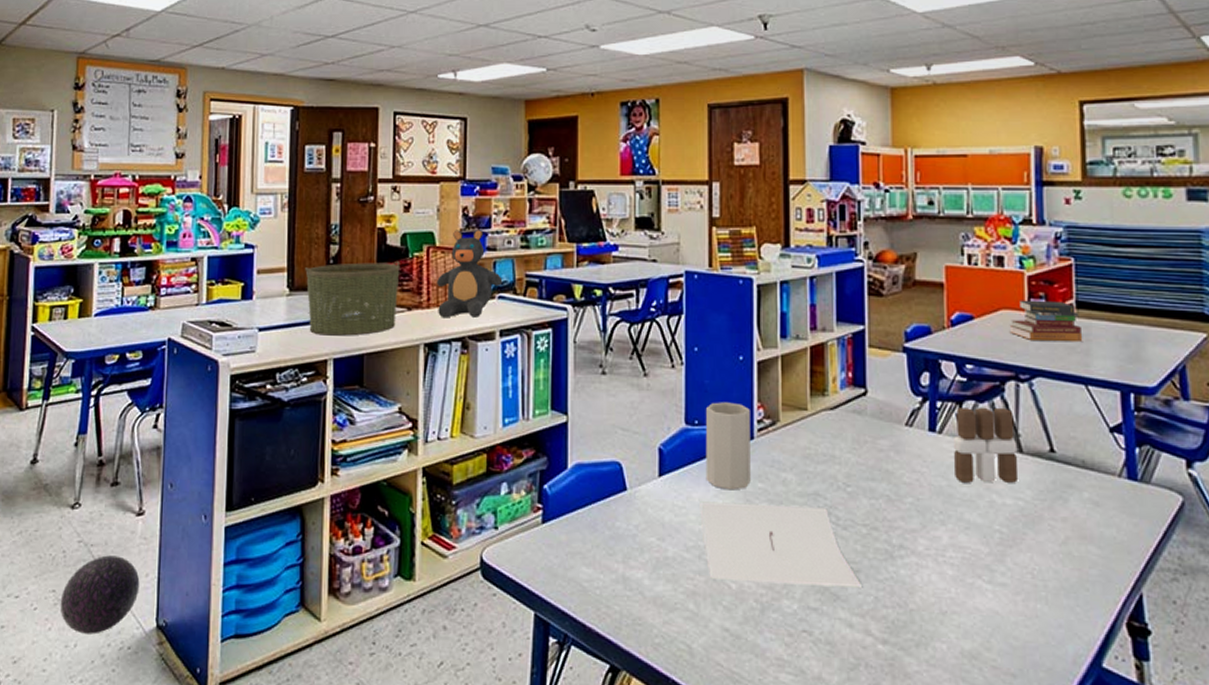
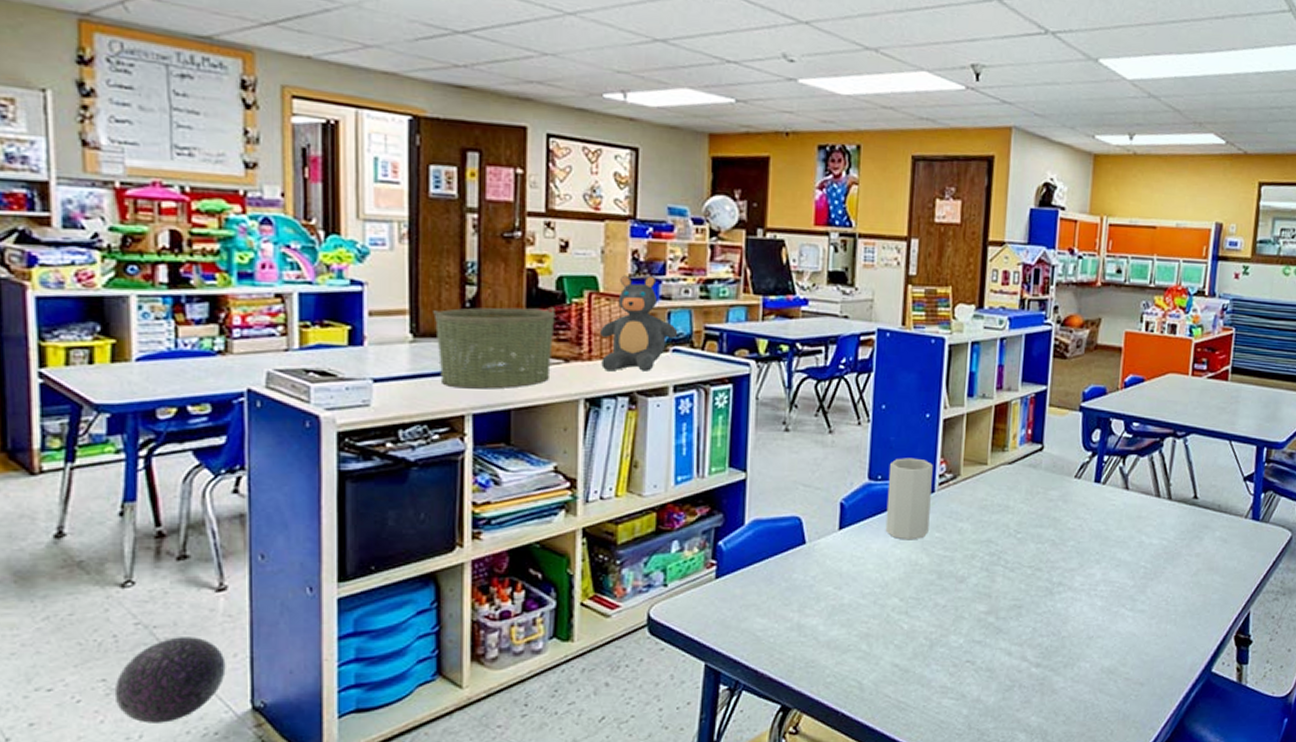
paper sheet: present [700,501,863,588] -> none [877,551,1024,622]
toy blocks: present [954,407,1019,483] -> none [1112,460,1168,527]
books: present [1009,300,1083,341] -> none [1173,365,1234,402]

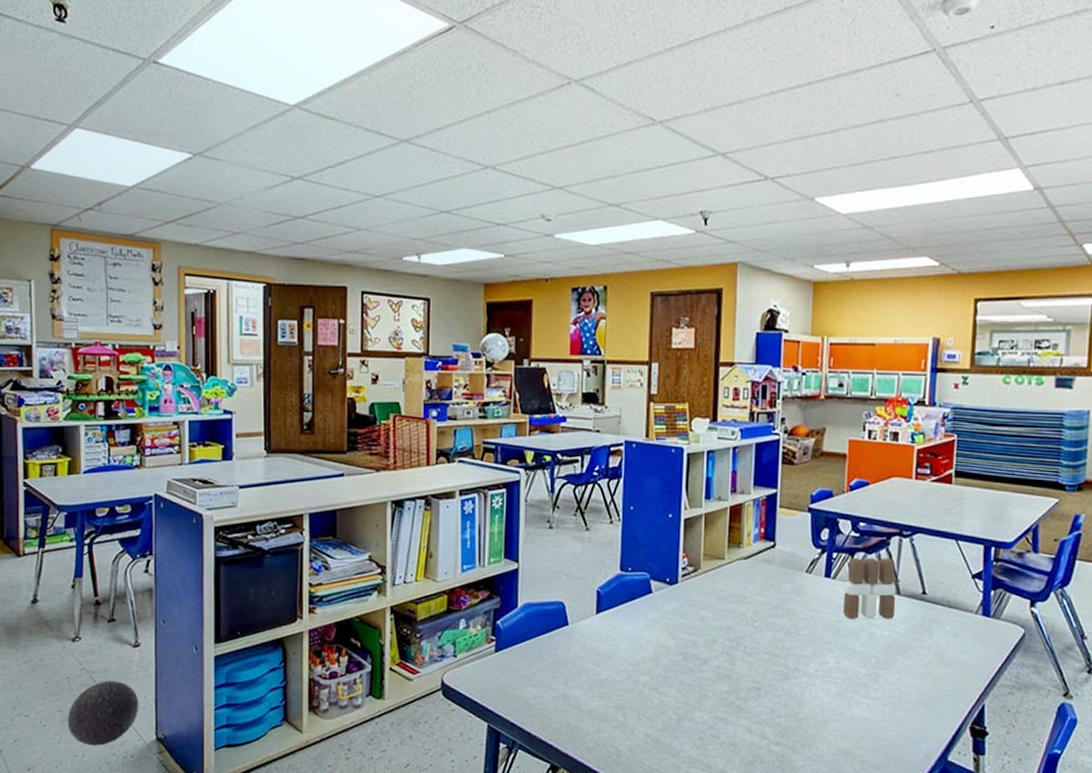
basket: present [433,306,555,389] -> none [281,427,369,494]
stuffed animal: present [600,275,678,372] -> none [403,401,462,479]
cup: present [885,458,933,540] -> none [636,552,676,625]
toy blocks: none [1112,460,1168,527] -> present [843,557,896,619]

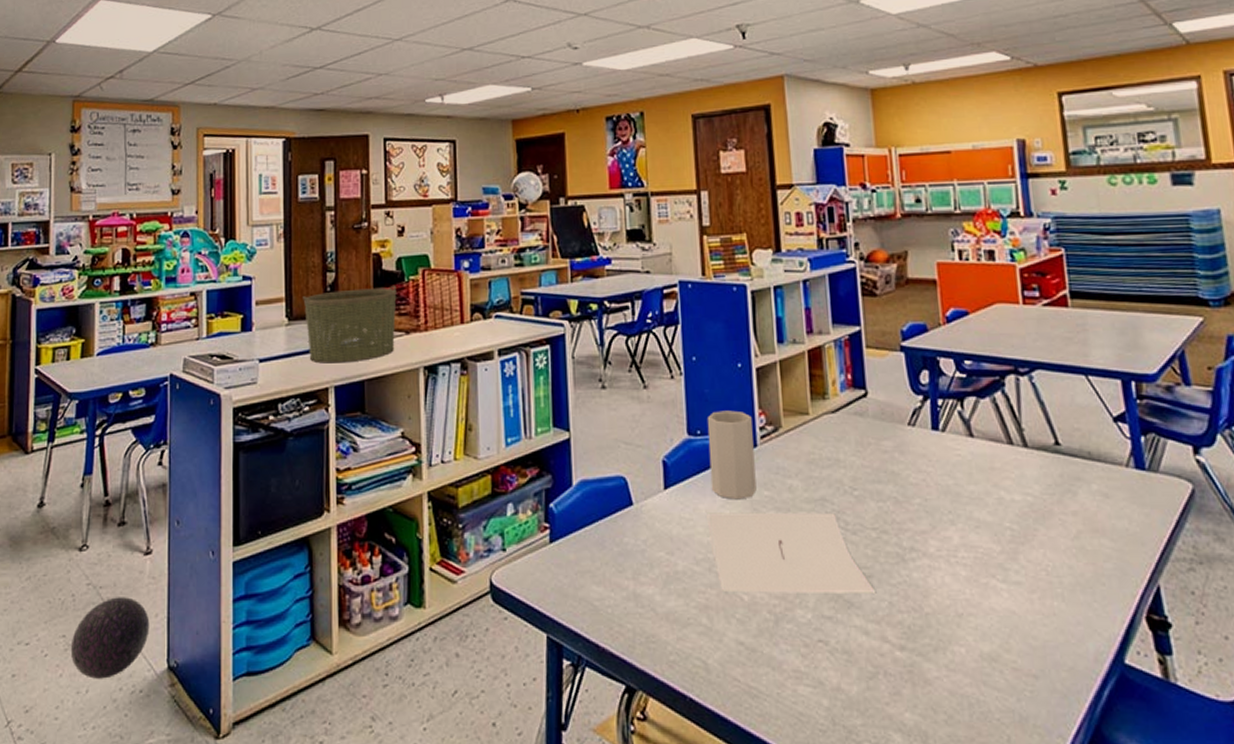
basket: none [281,427,369,494] -> present [303,285,397,364]
paper sheet: none [630,634,762,702] -> present [707,512,877,593]
cup: none [636,552,676,625] -> present [707,410,757,500]
toy blocks: present [843,557,896,619] -> none [957,402,1026,480]

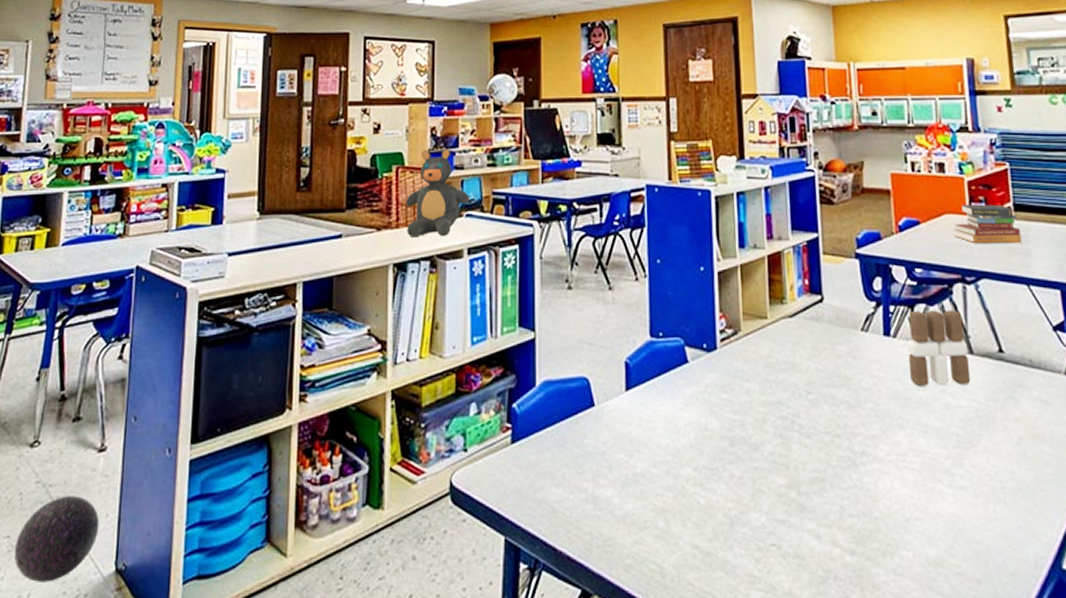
basket: present [303,285,397,364] -> none [276,181,370,259]
stuffed animal: none [434,250,499,340] -> present [406,149,470,238]
cup: present [707,410,757,500] -> none [669,313,715,402]
paper sheet: present [707,512,877,593] -> none [666,415,828,497]
toy blocks: none [957,402,1026,480] -> present [908,310,971,386]
books: none [1004,292,1080,333] -> present [953,204,1023,243]

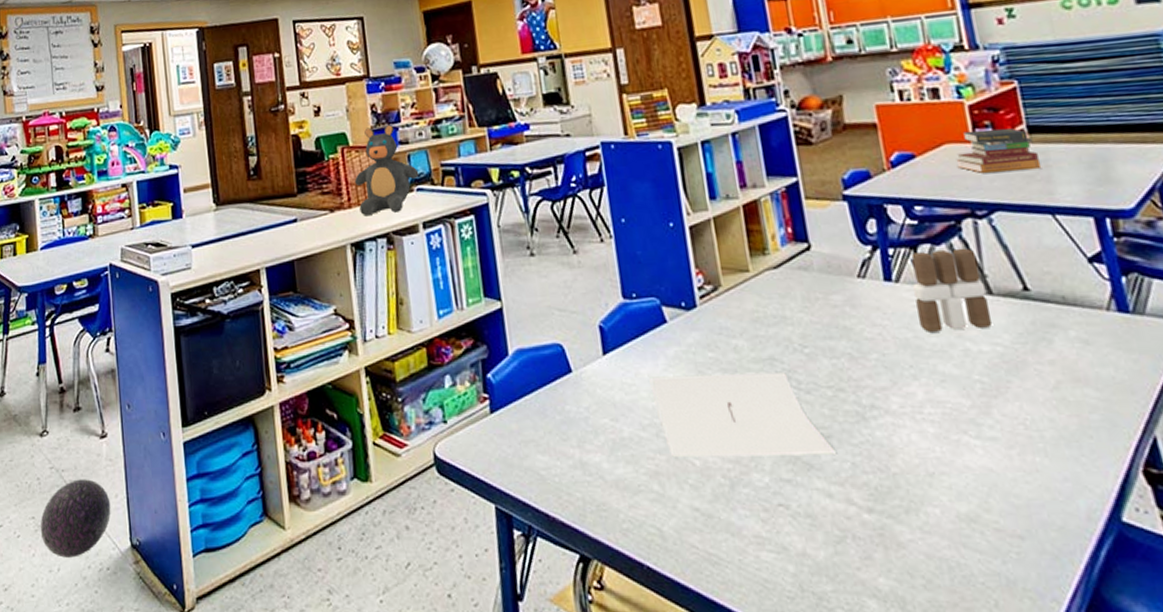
paper sheet: none [666,415,828,497] -> present [649,372,837,458]

